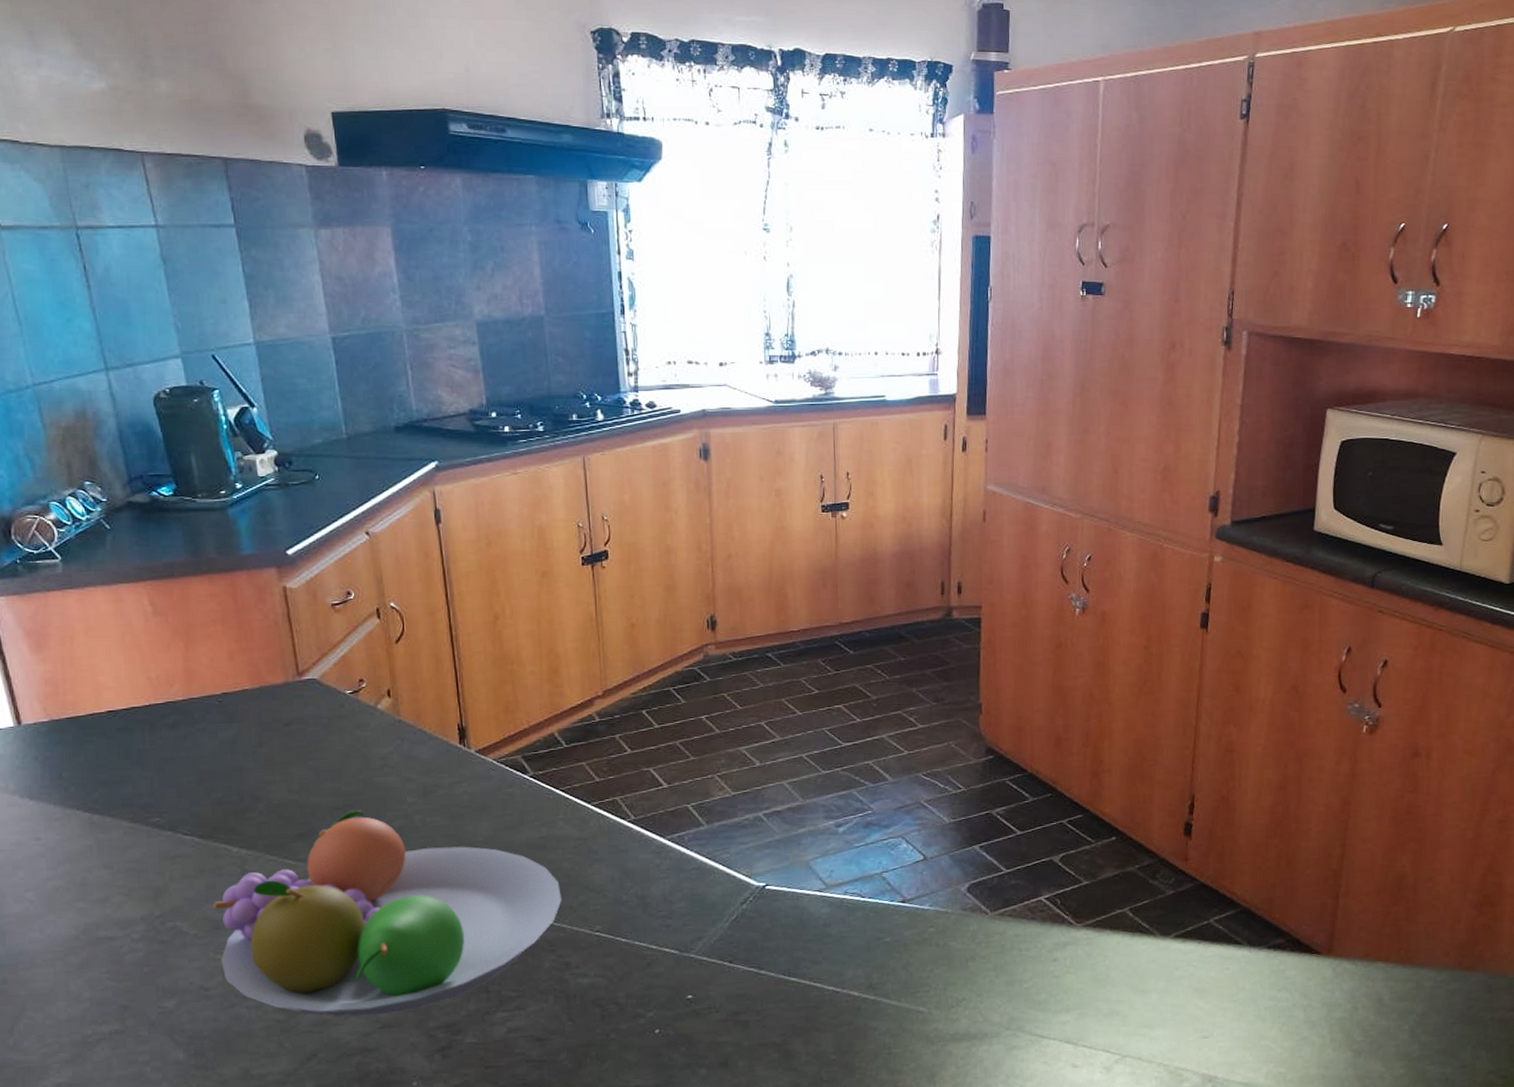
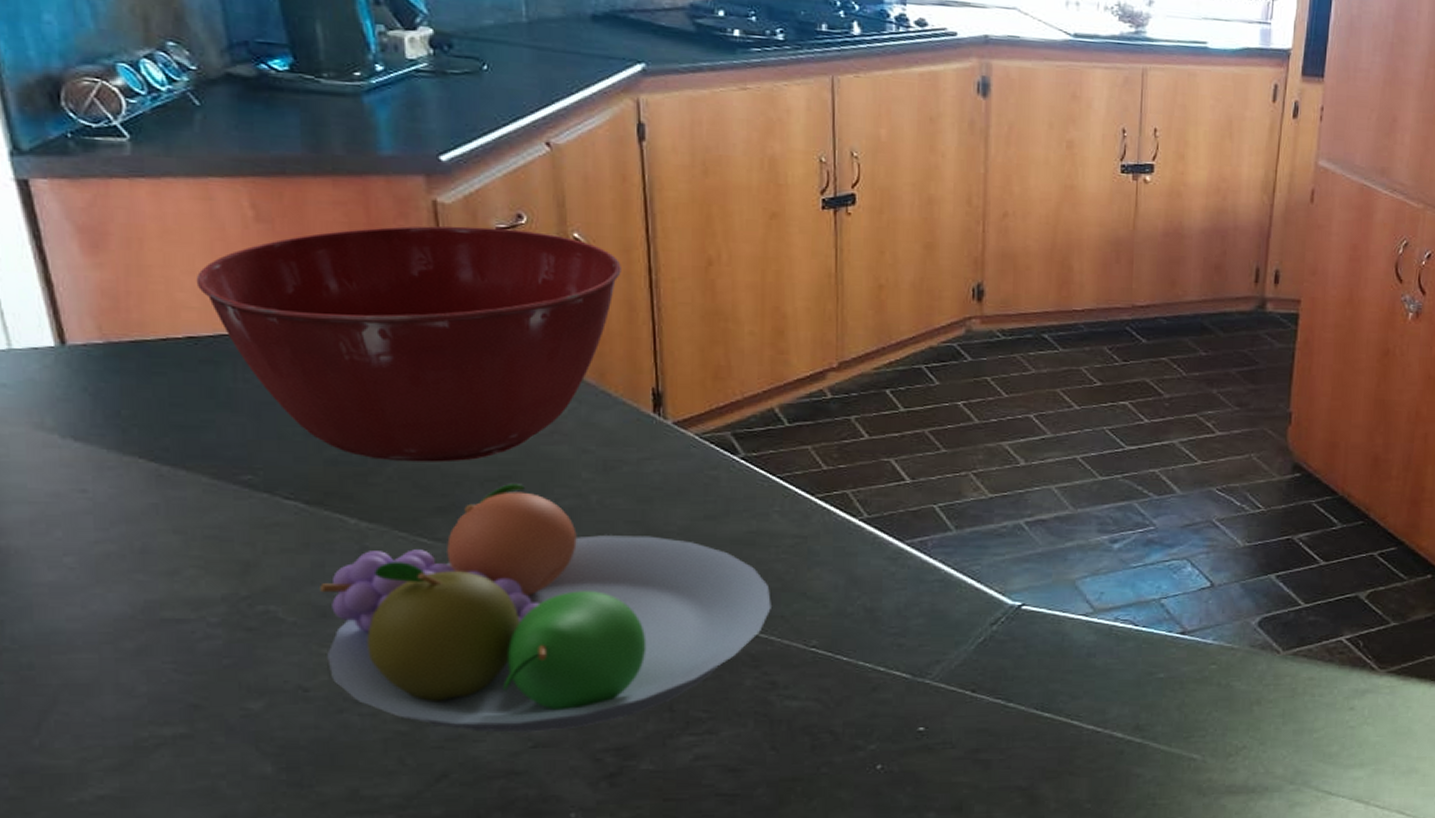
mixing bowl: none [112,604,429,799] -> present [196,225,621,462]

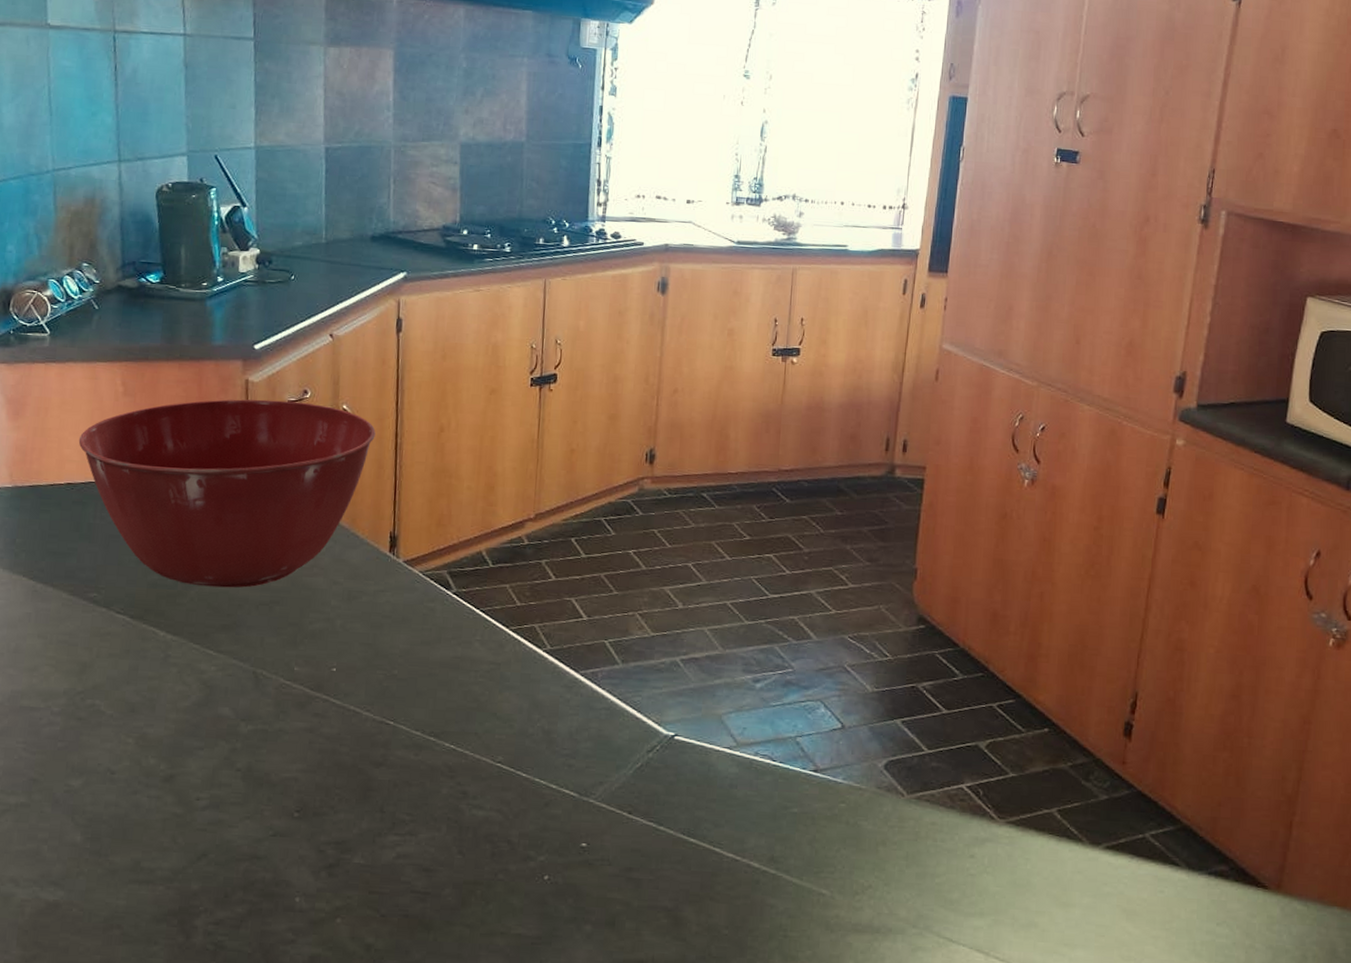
fruit bowl: present [320,484,771,733] -> none [131,608,468,822]

